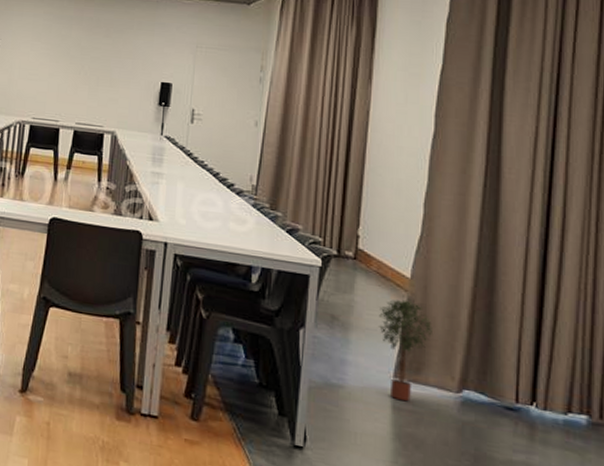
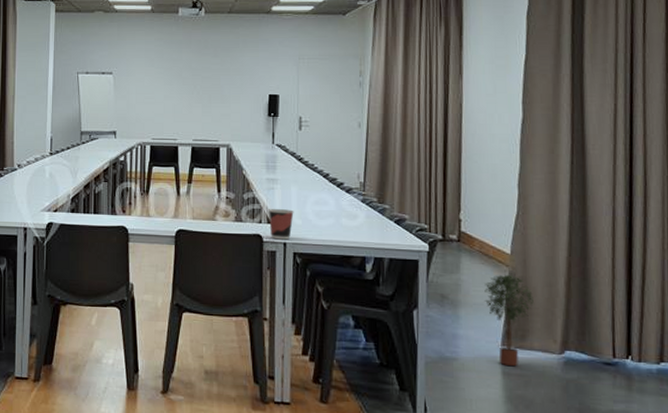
cup: none [150,205,178,240] -> present [268,209,294,240]

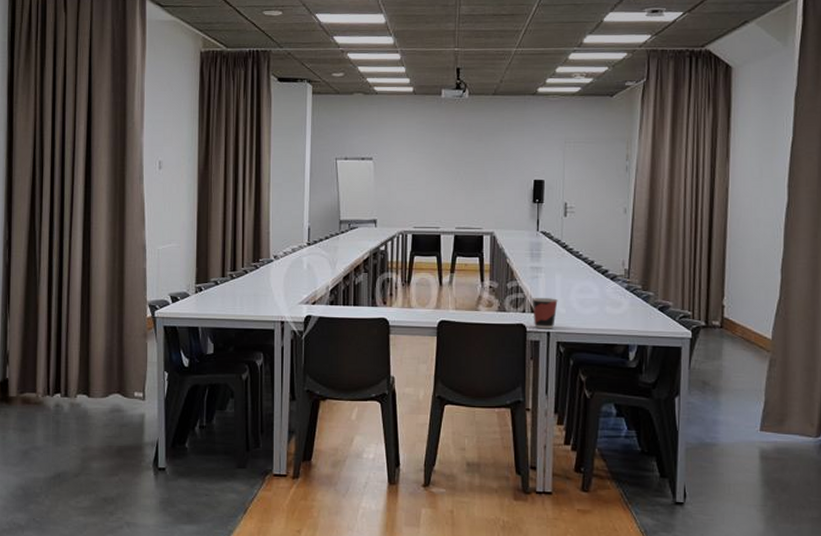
potted tree: present [484,274,534,367] -> none [745,359,793,451]

